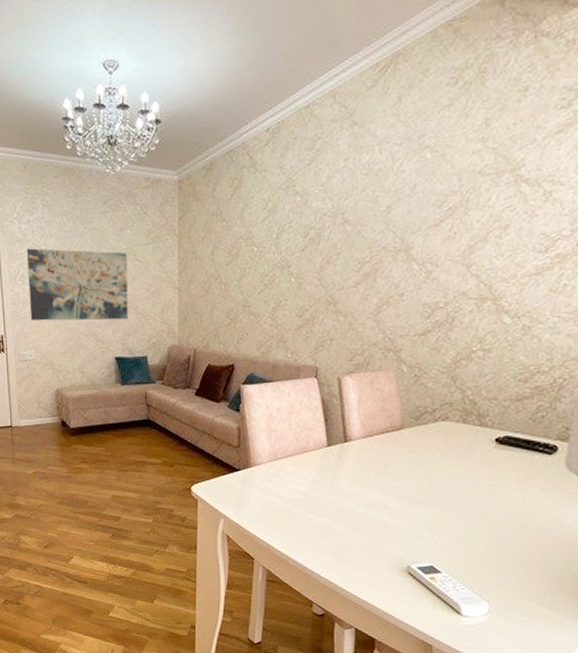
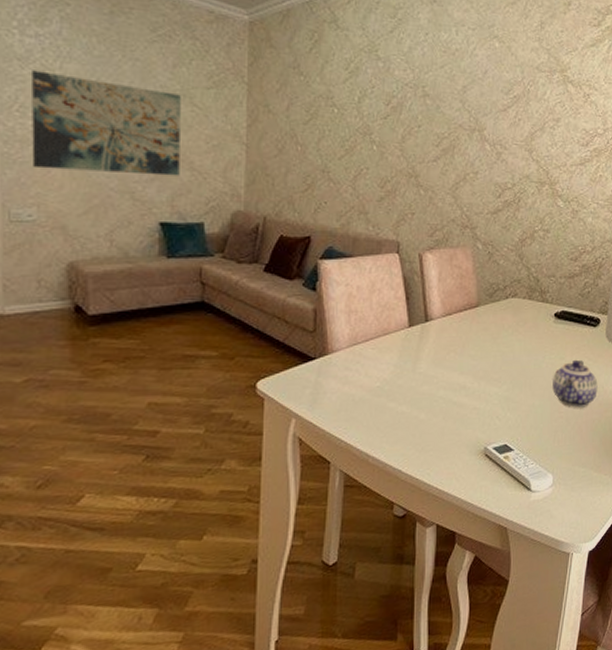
teapot: none [491,488,552,540] -> present [552,359,598,408]

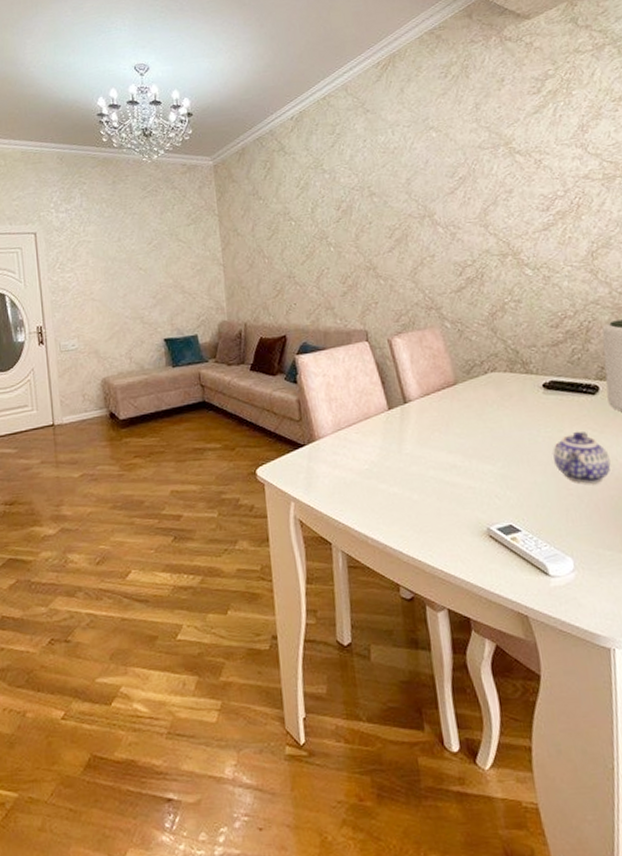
wall art: present [30,70,181,176] -> none [65,234,175,309]

